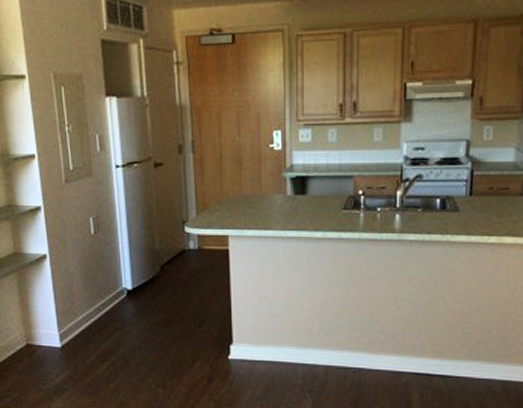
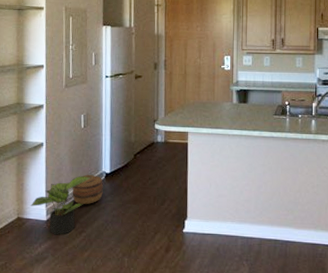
potted plant: none [39,294,110,364] -> present [30,176,92,235]
basket: none [87,291,126,329] -> present [72,174,103,205]

